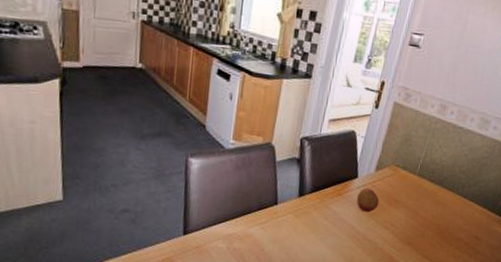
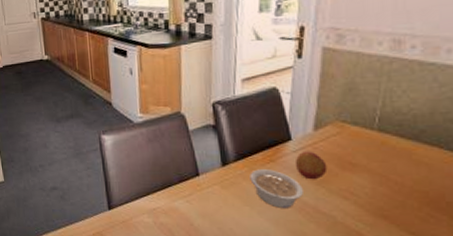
legume: none [319,201,358,236] -> present [250,169,303,208]

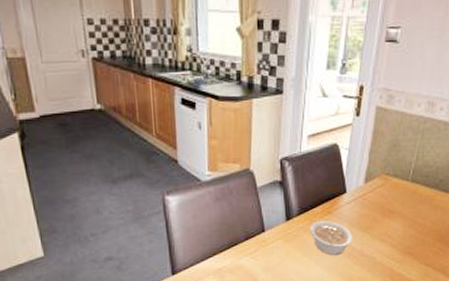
fruit: present [294,151,328,180] -> none [347,202,373,228]

